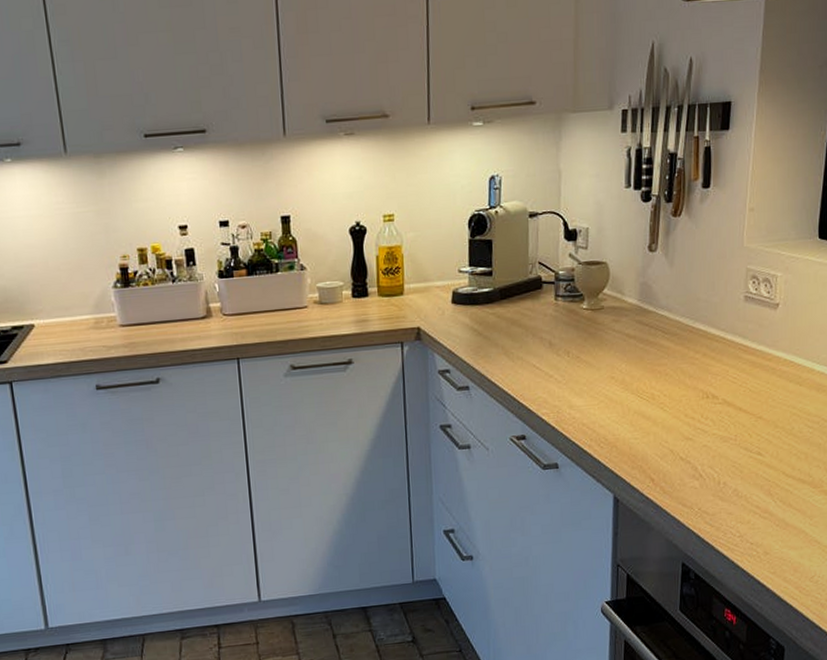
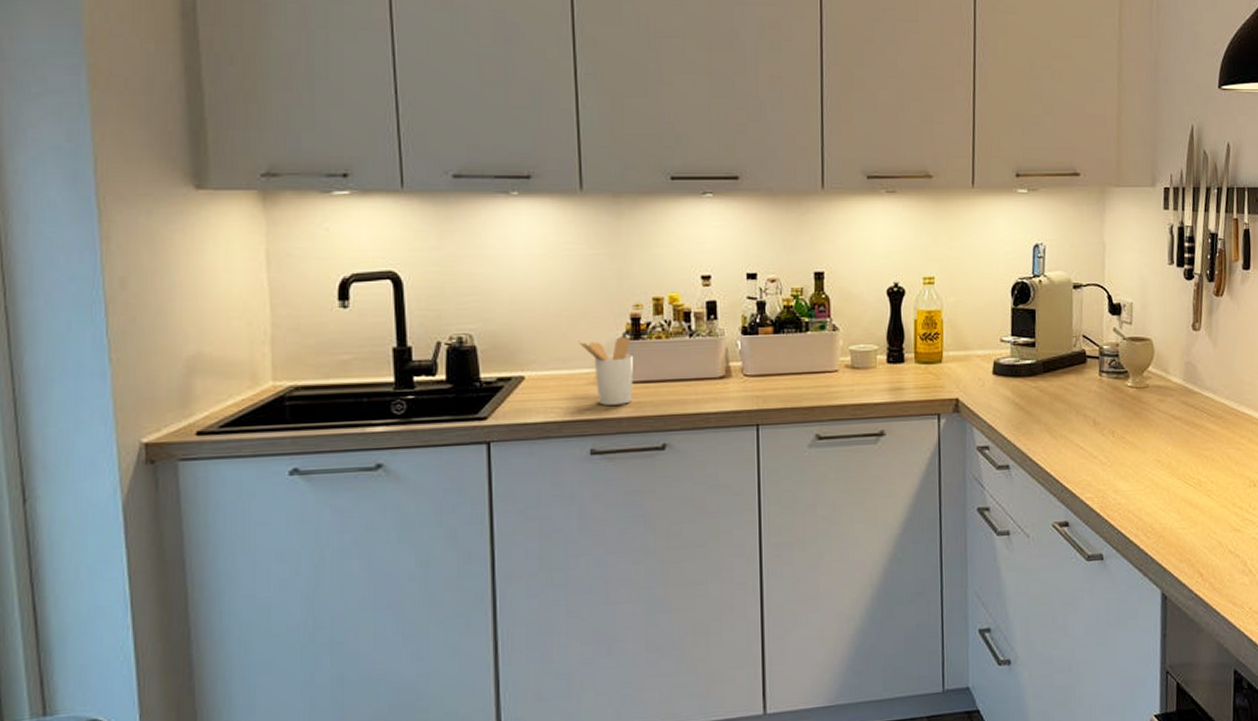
utensil holder: none [76,285,127,347] -> present [577,336,633,405]

